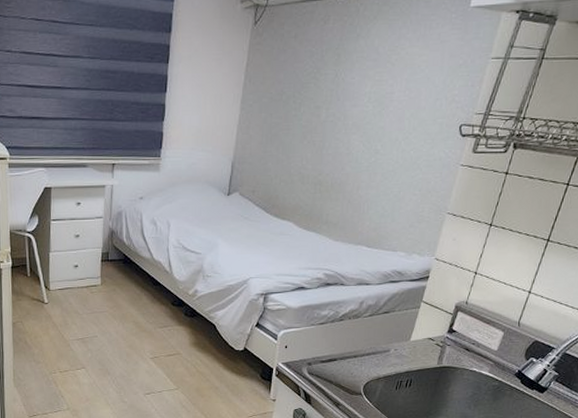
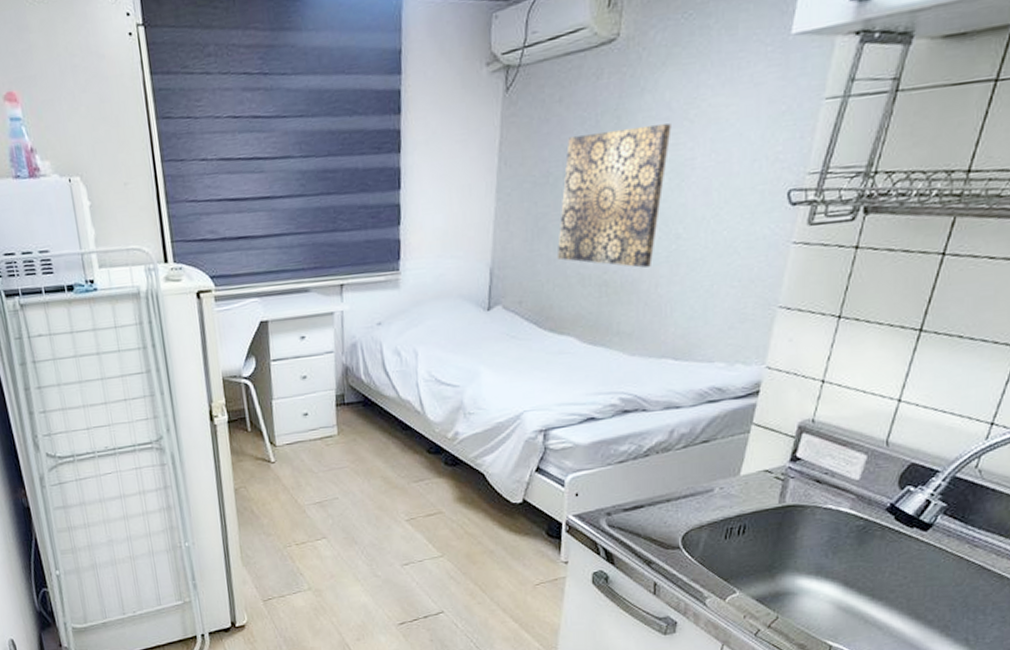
wall art: none [284,63,378,173] -> present [556,123,671,268]

